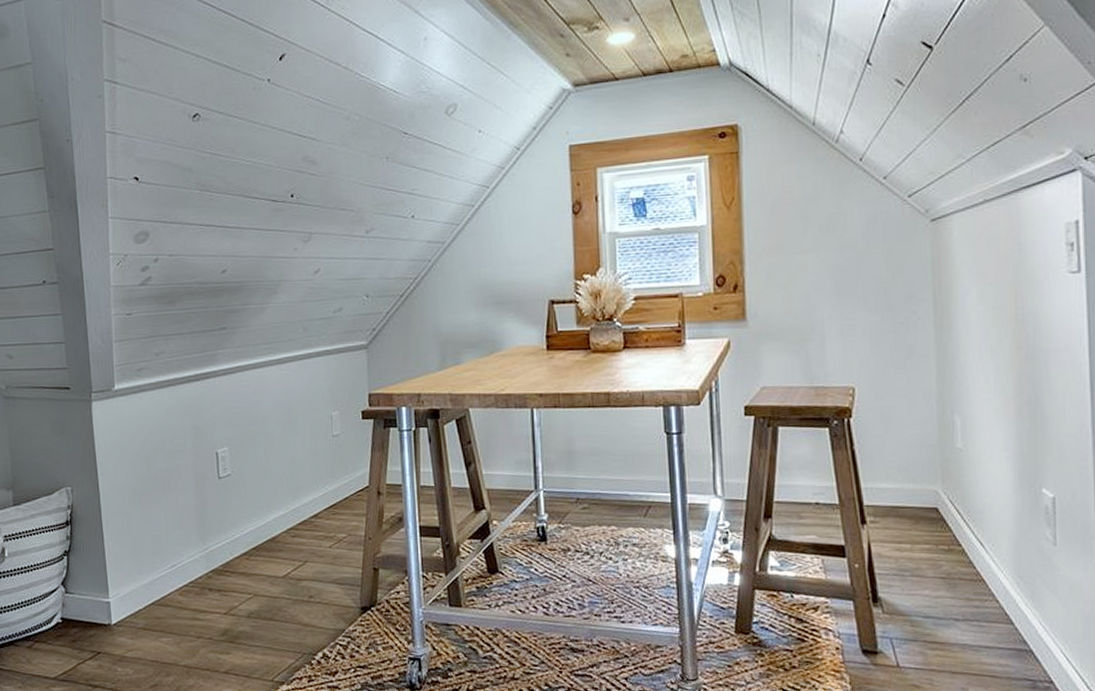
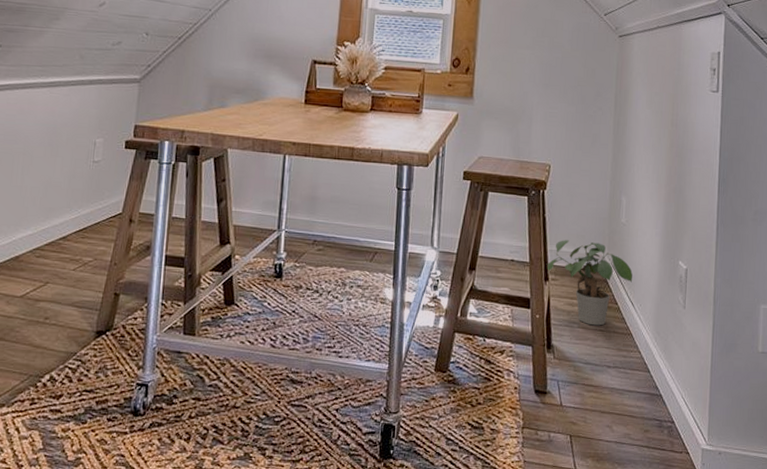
potted plant: none [864,474,978,573] -> present [547,240,633,326]

